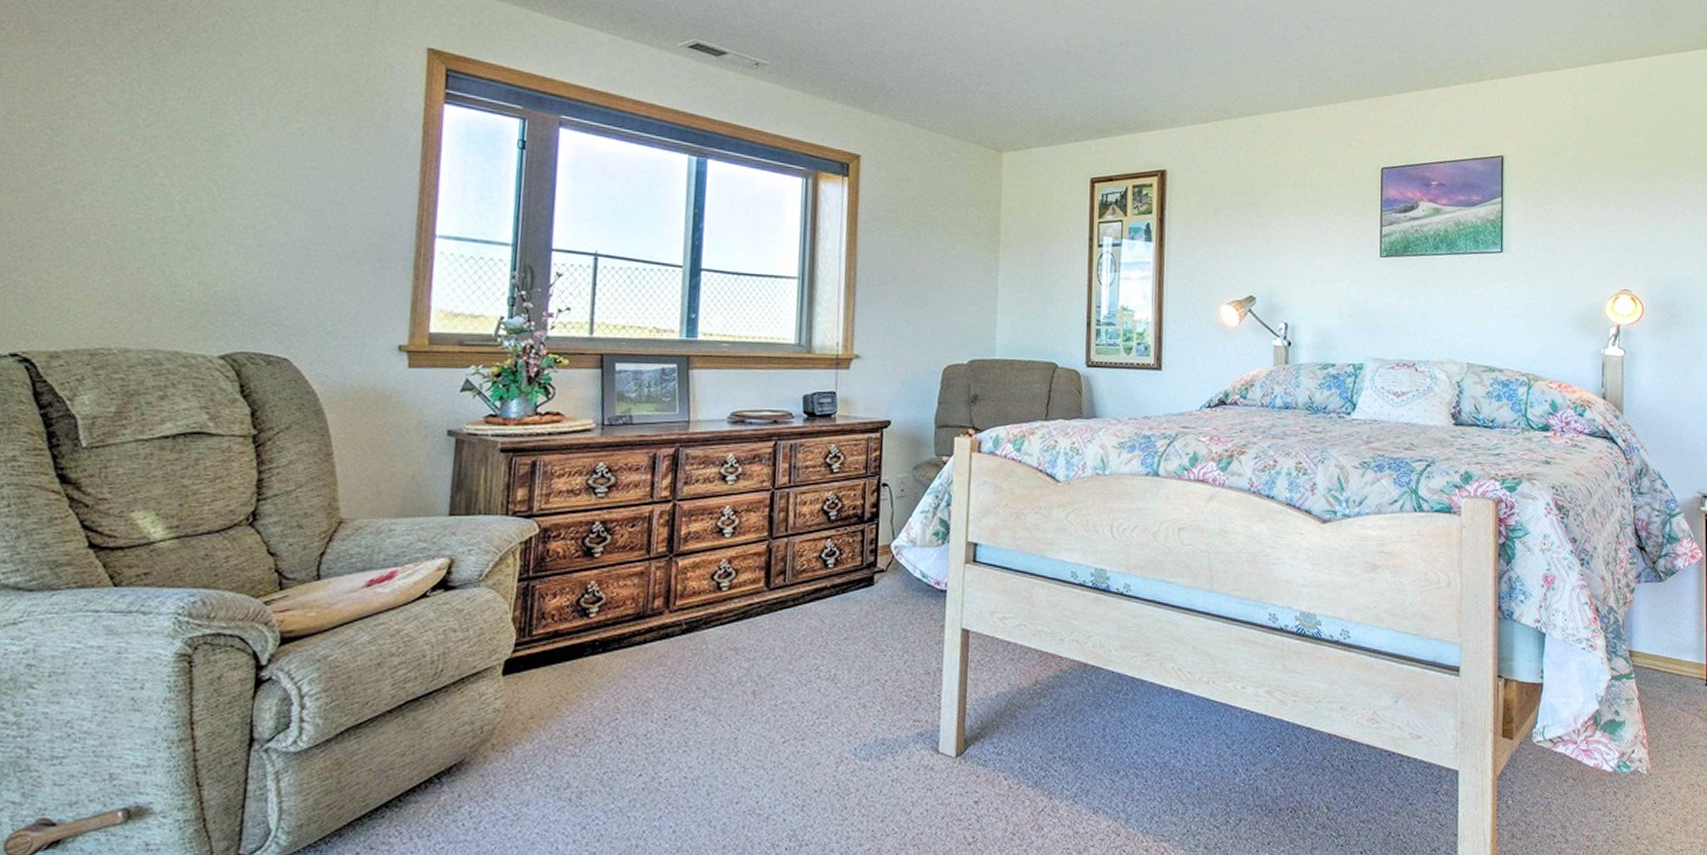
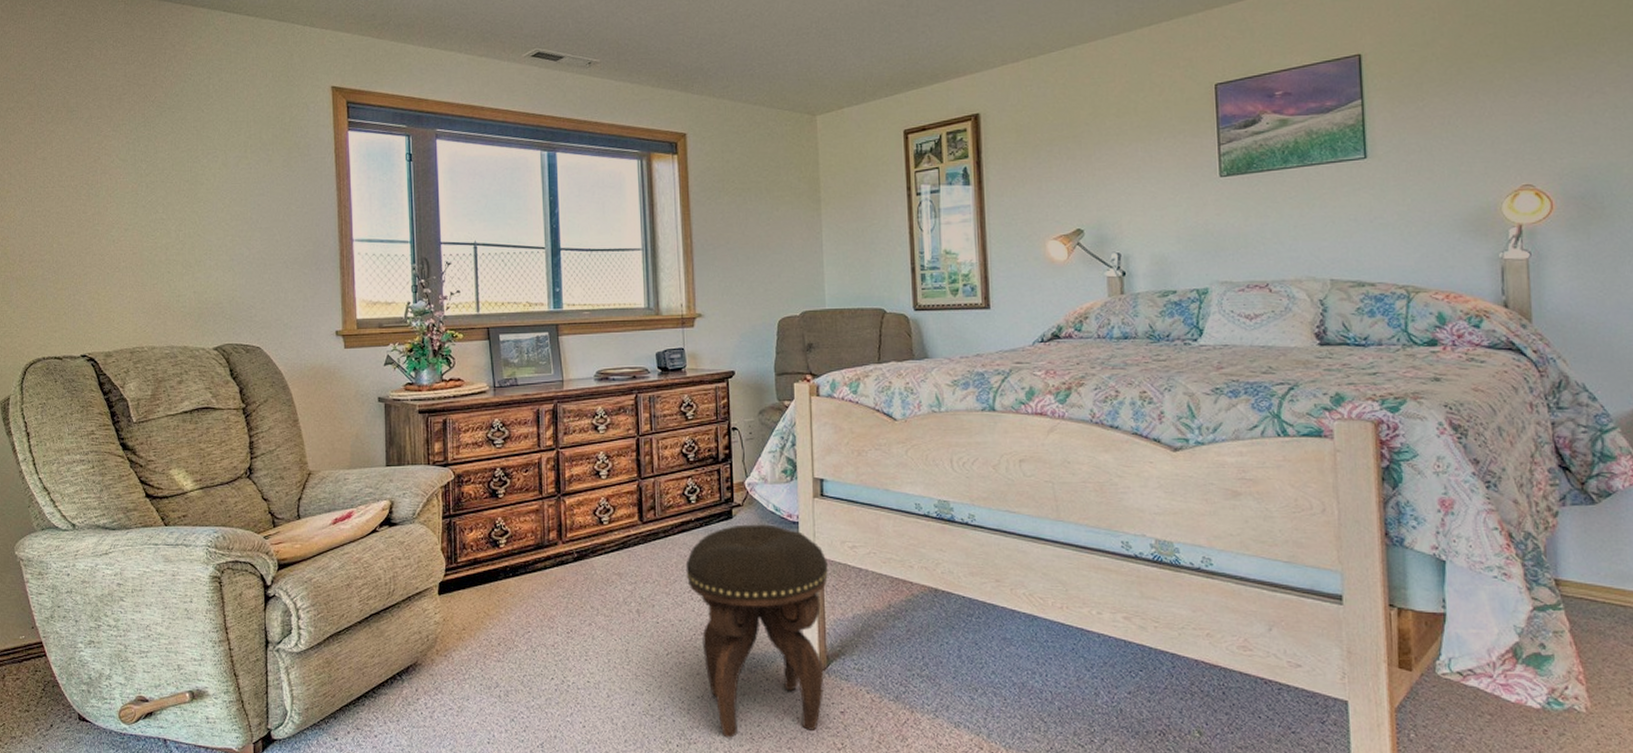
footstool: none [814,592,974,837] -> present [685,524,828,738]

